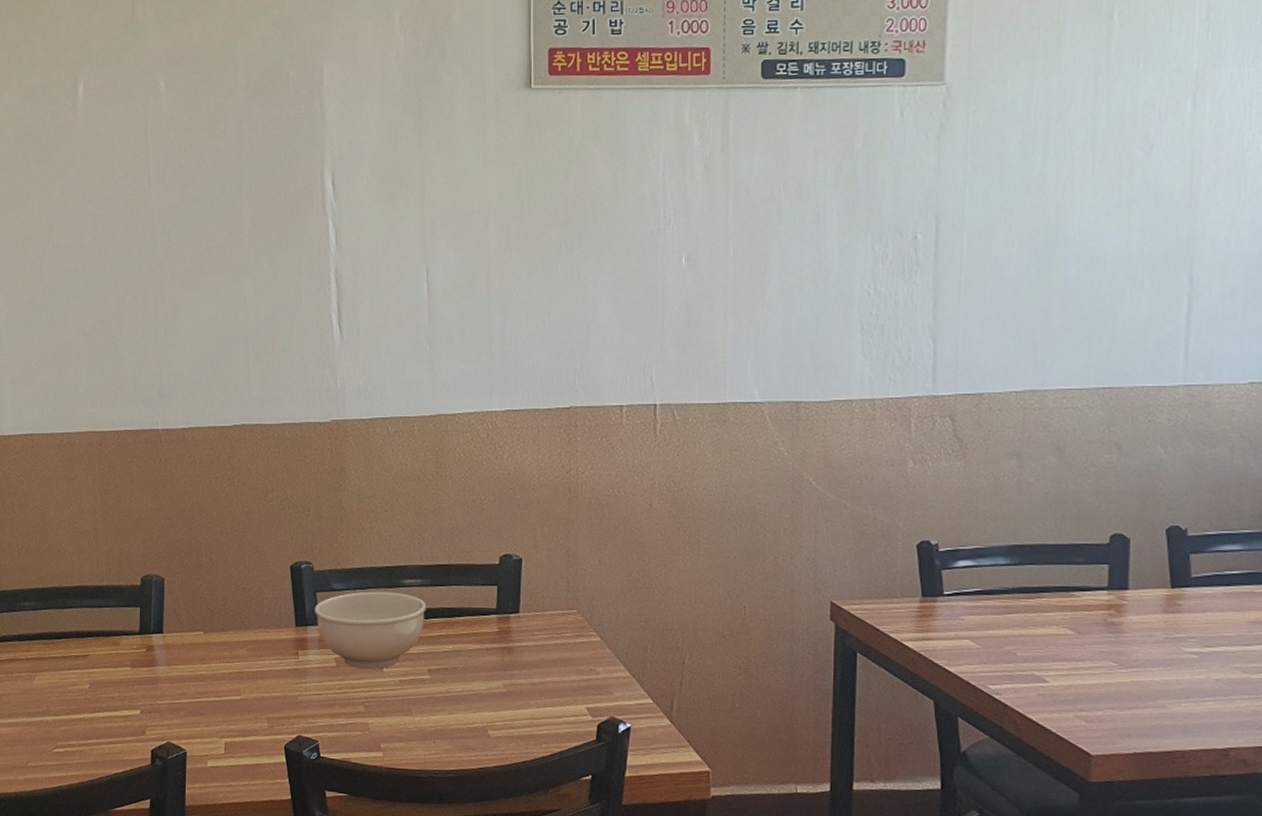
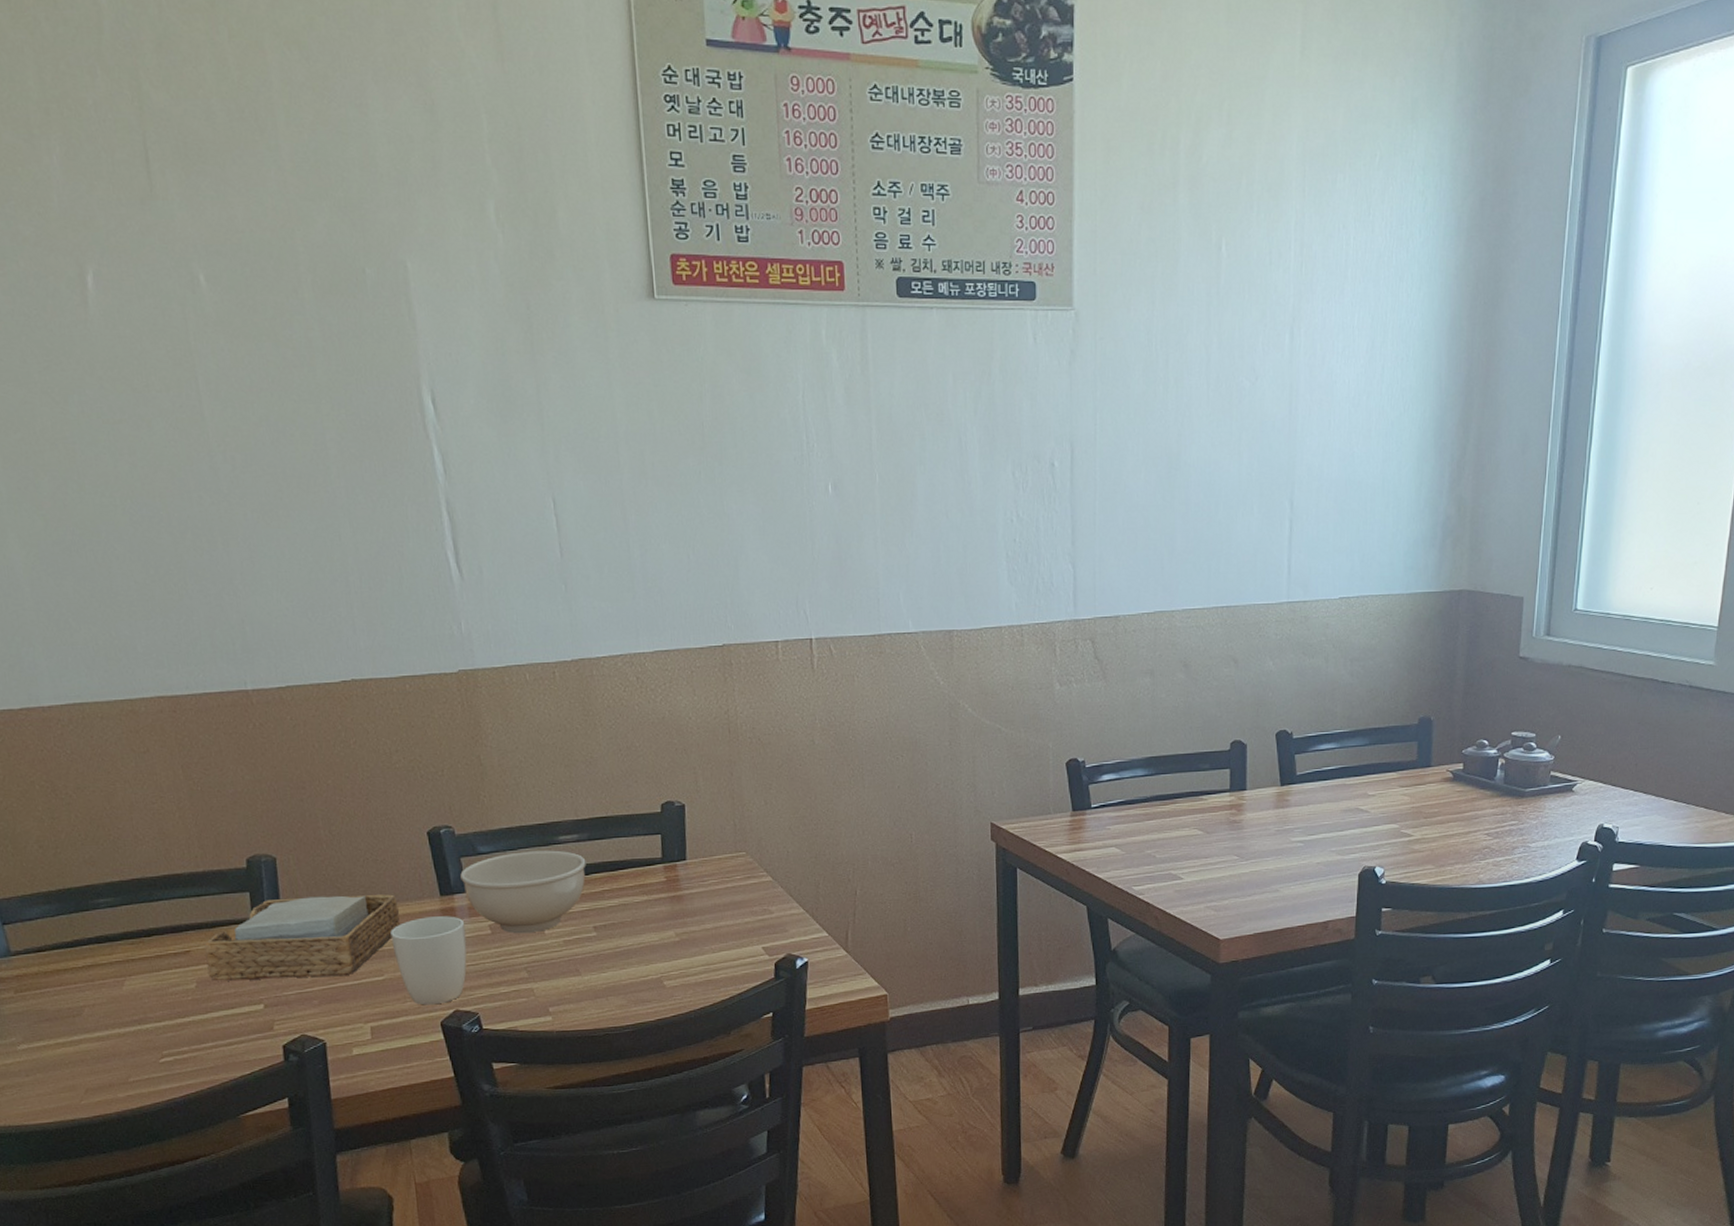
napkin holder: none [100,616,260,692] -> present [204,894,400,982]
cup: none [250,645,314,728] -> present [390,916,467,1005]

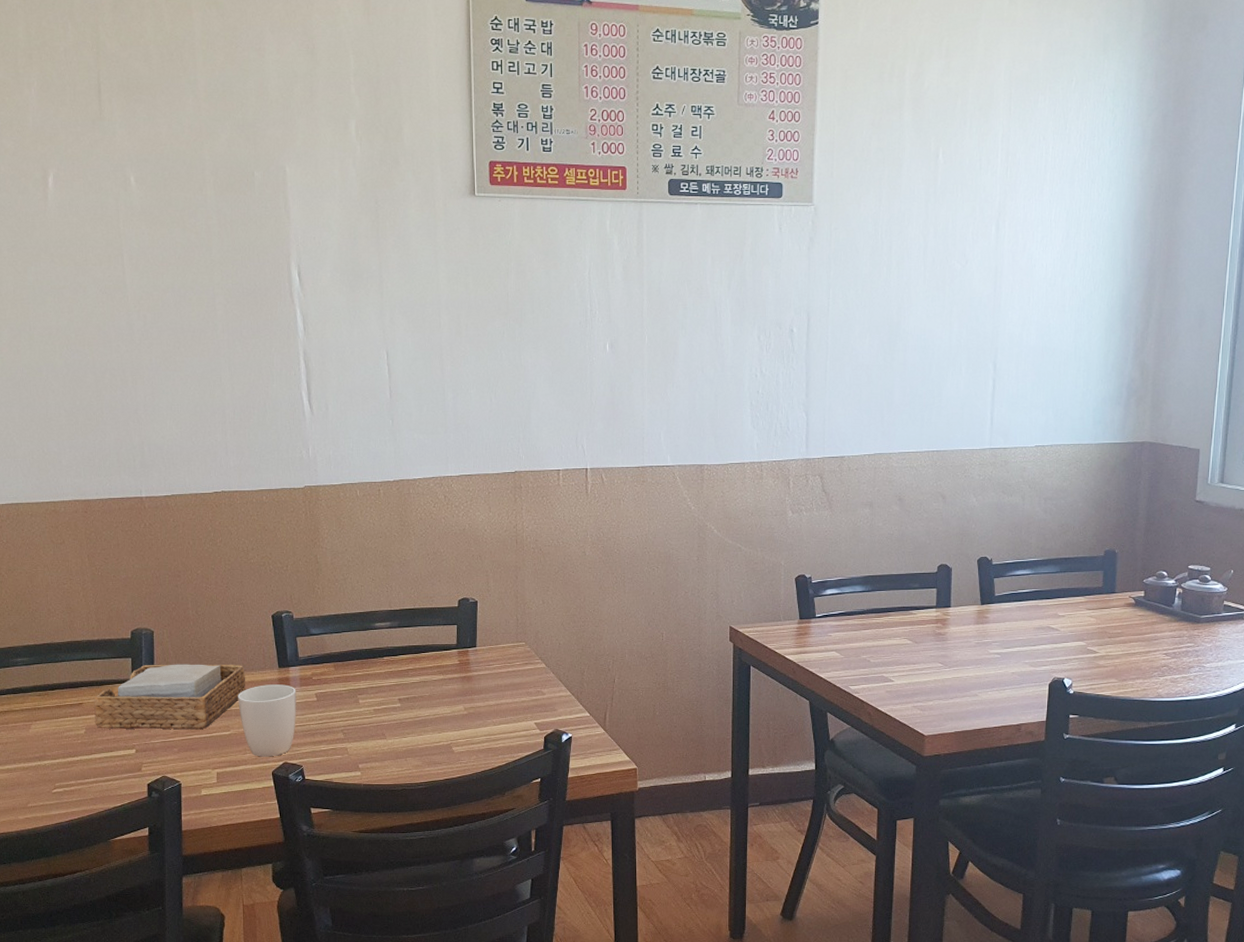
soup bowl: present [460,850,586,934] -> none [295,634,396,702]

